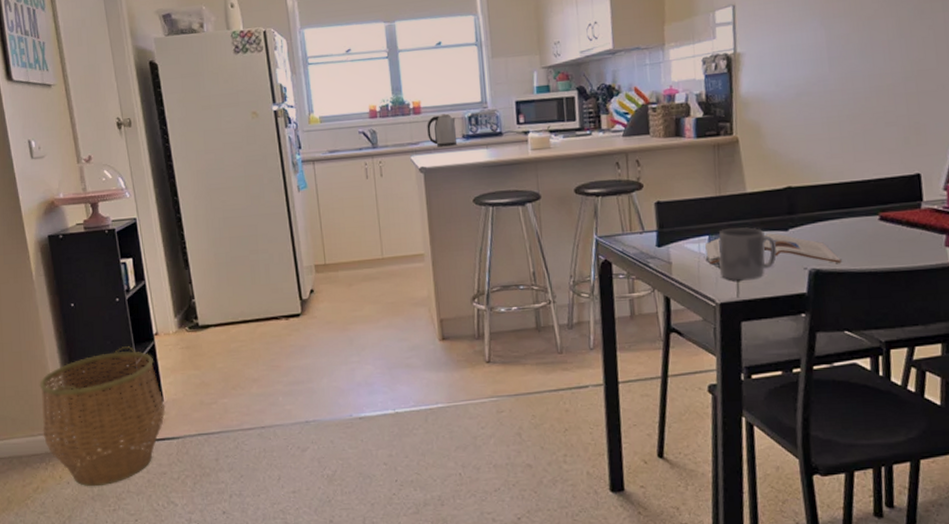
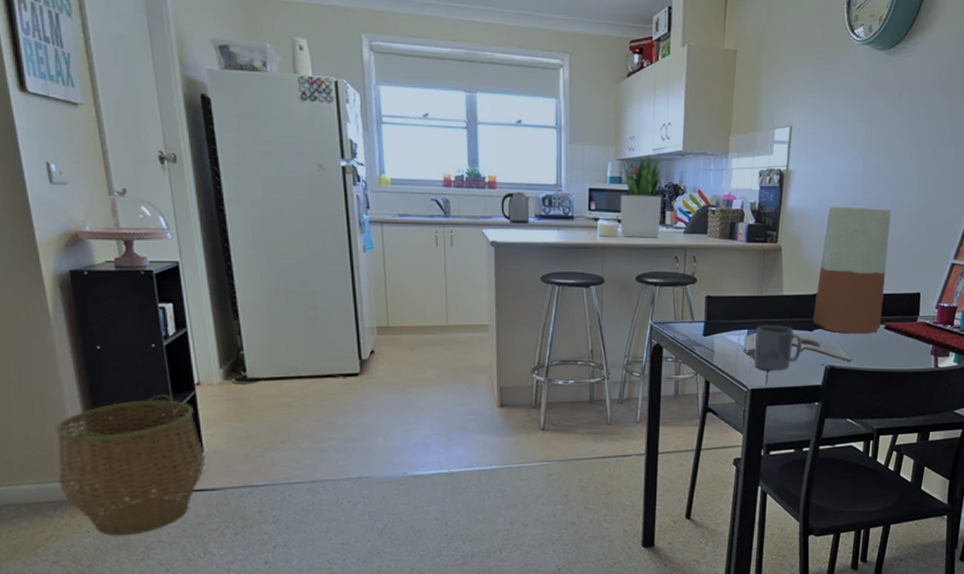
planter: none [549,56,596,148] -> present [620,153,664,238]
vase: none [786,81,874,231] -> present [813,206,892,334]

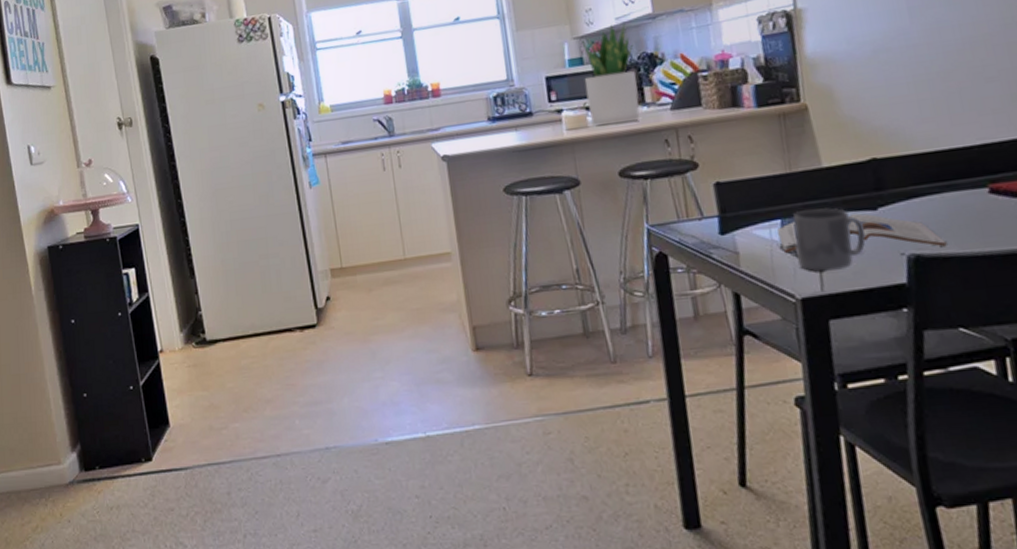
basket: present [55,395,206,536] -> none [38,365,173,525]
kettle: present [501,191,530,224] -> none [447,95,483,133]
vase: present [813,206,892,334] -> none [865,31,982,208]

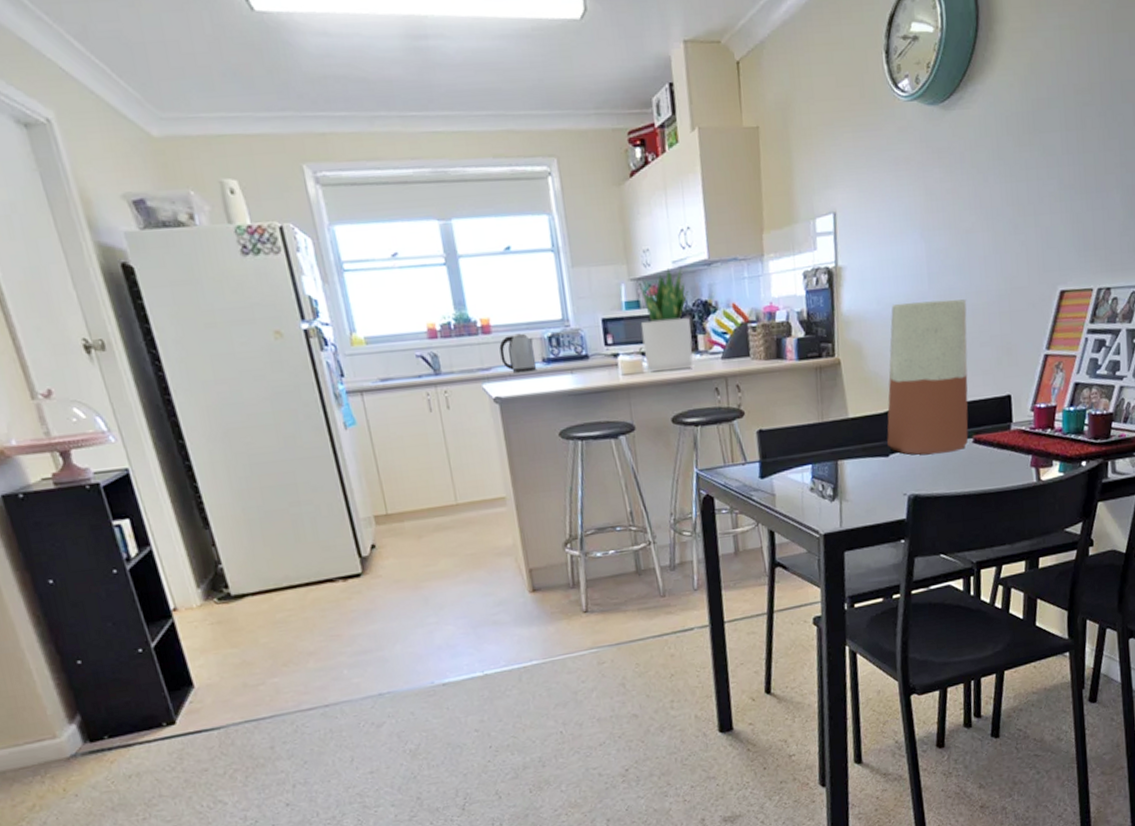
kettle: none [447,95,483,133] -> present [499,333,537,373]
magazine: present [777,213,947,254] -> none [808,459,938,495]
mug: present [792,208,866,272] -> none [821,454,878,511]
vase: none [865,31,982,208] -> present [887,299,969,455]

